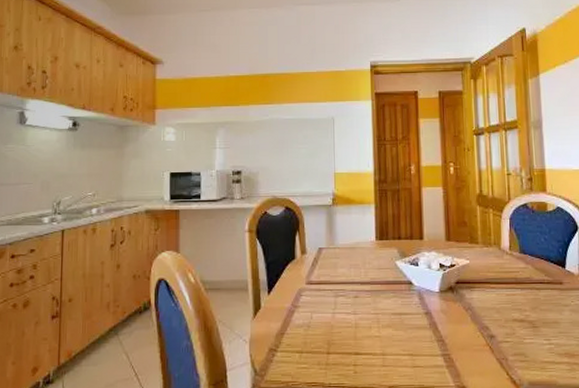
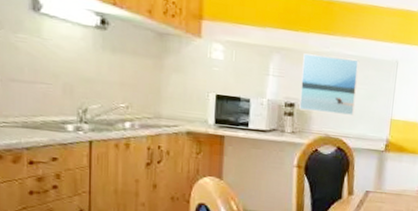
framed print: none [246,122,299,176] -> present [299,53,359,117]

